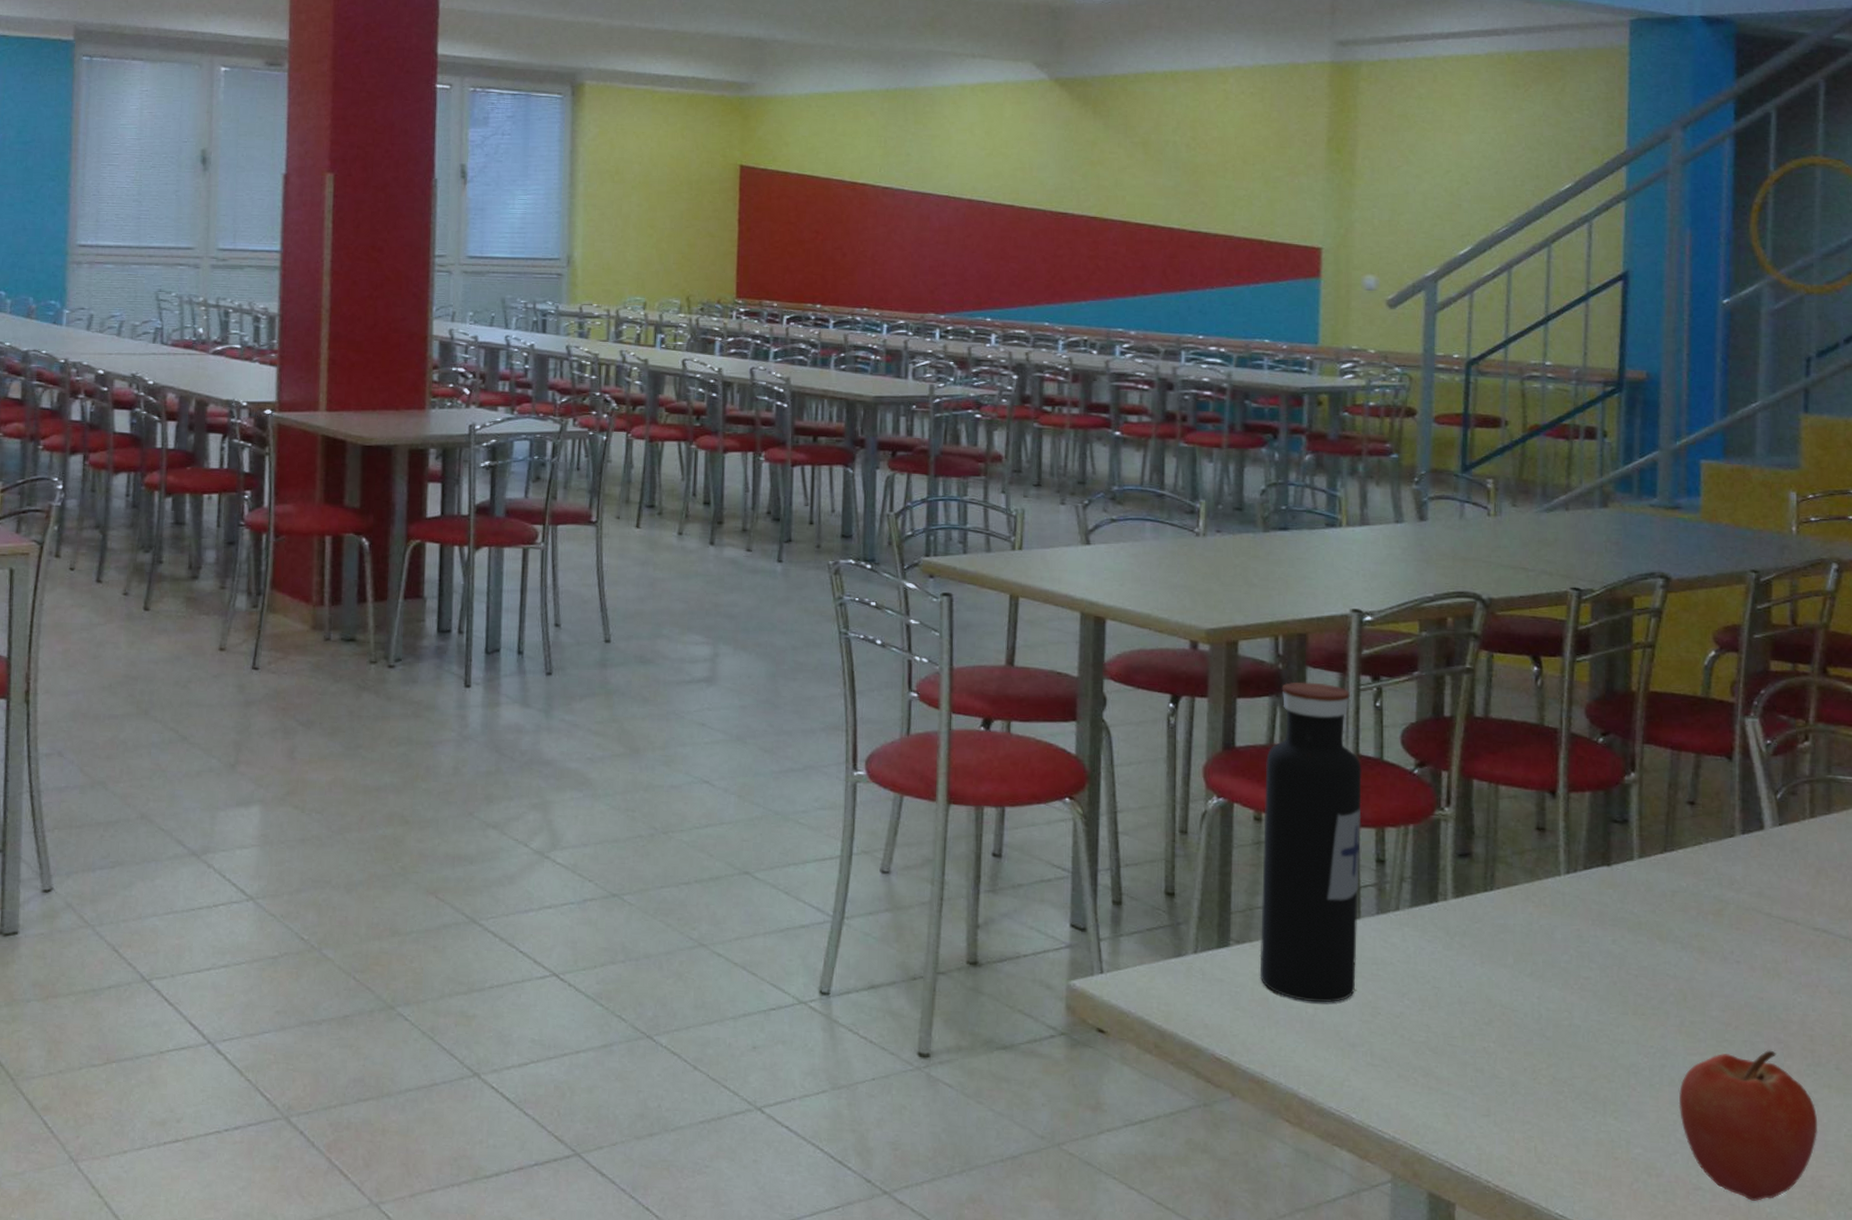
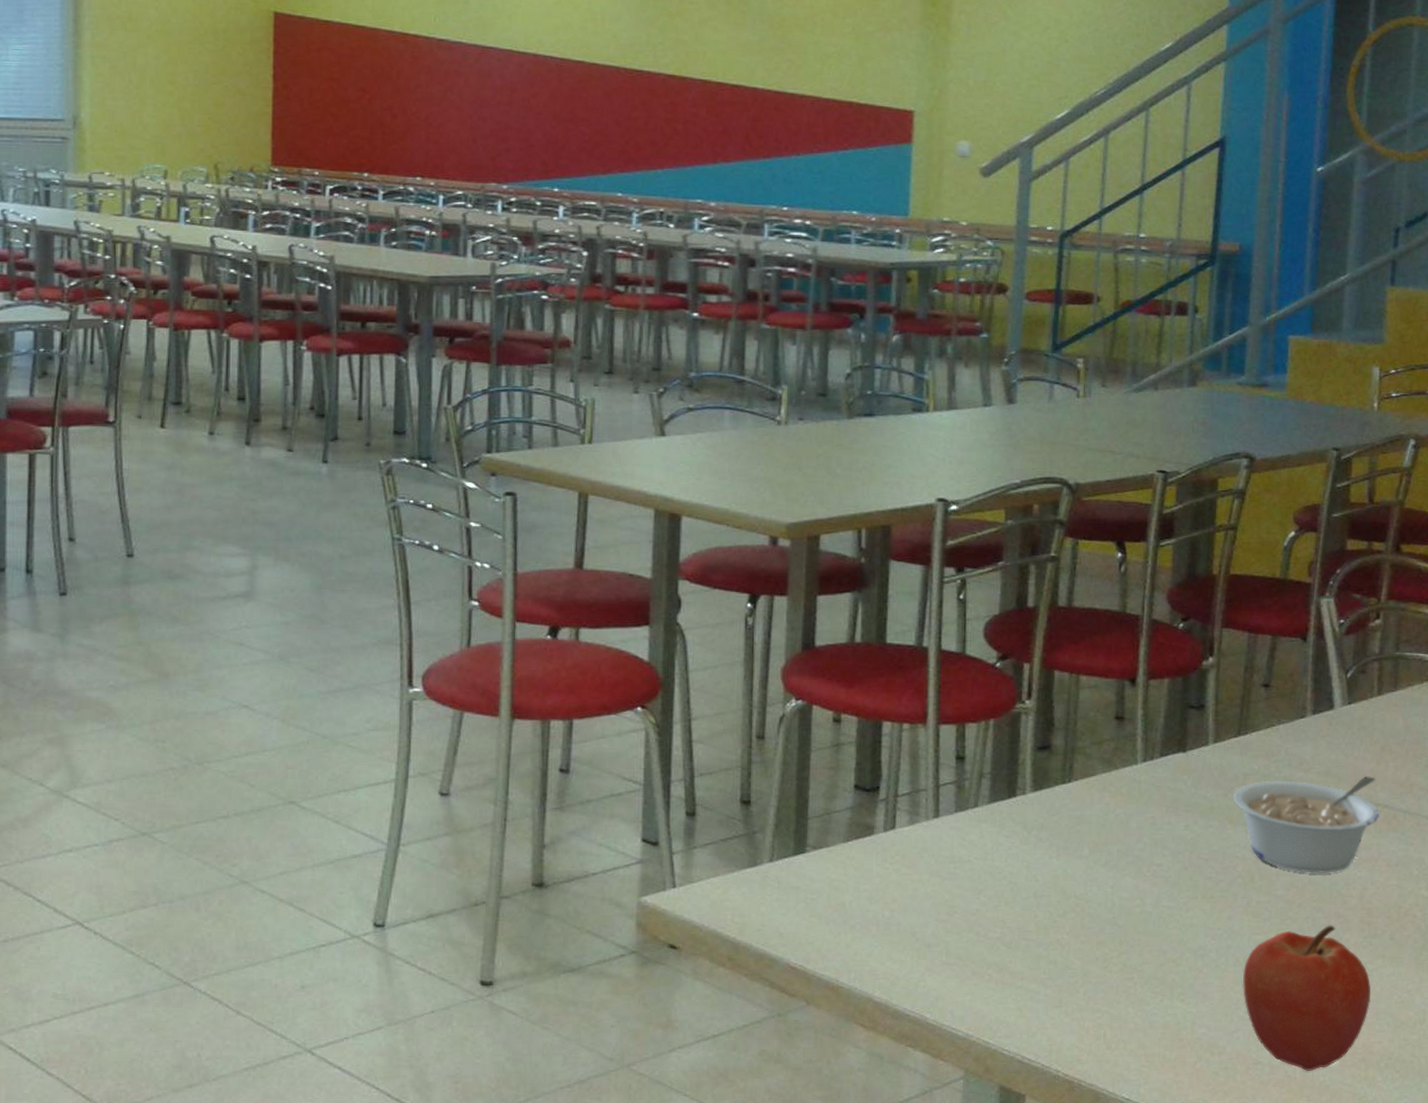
water bottle: present [1259,682,1362,1003] -> none [836,576,944,905]
legume: none [1661,899,1818,997] -> present [1233,776,1379,874]

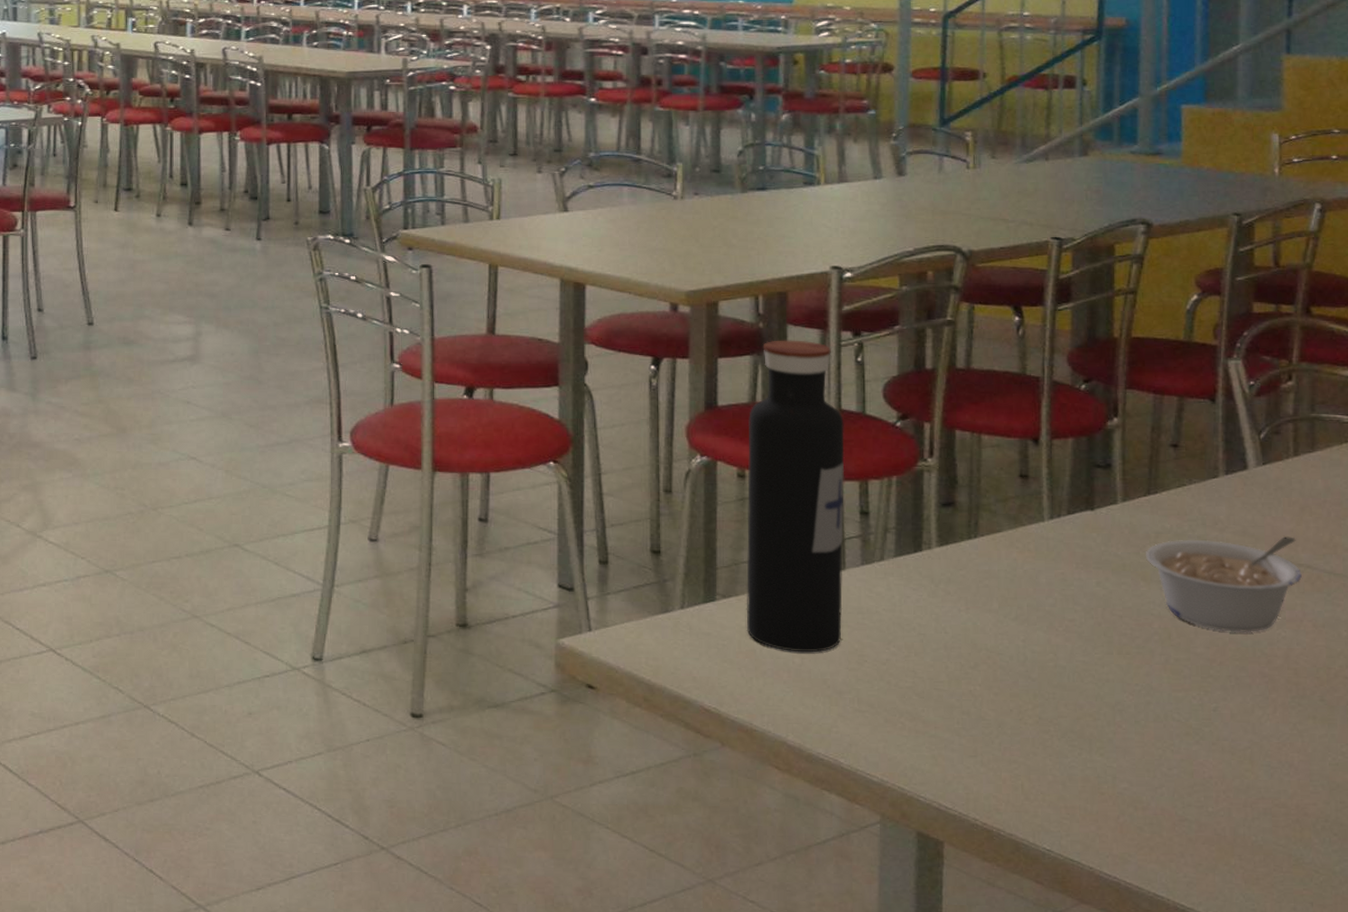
water bottle: none [836,576,944,905] -> present [746,340,845,653]
apple: present [1242,925,1371,1071] -> none [1164,684,1303,830]

